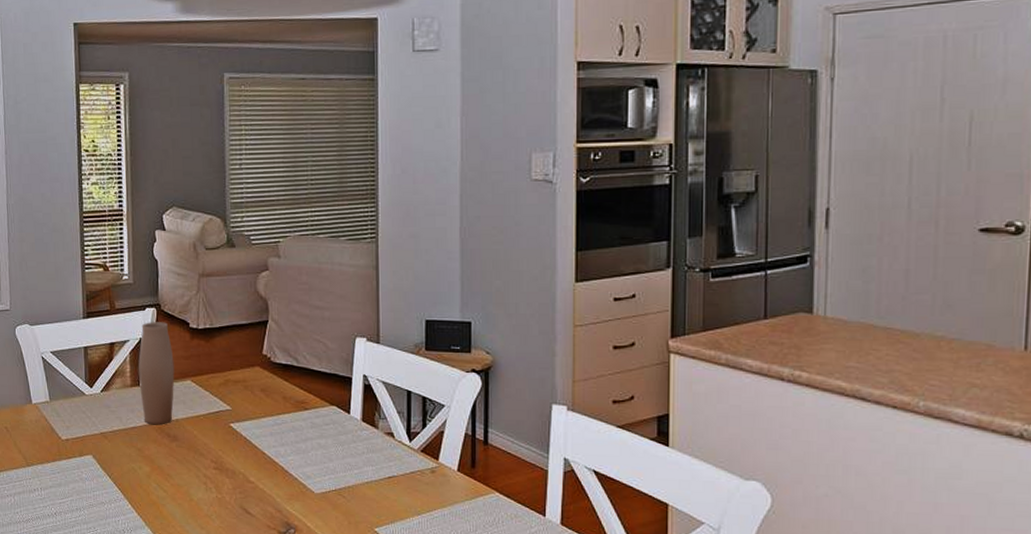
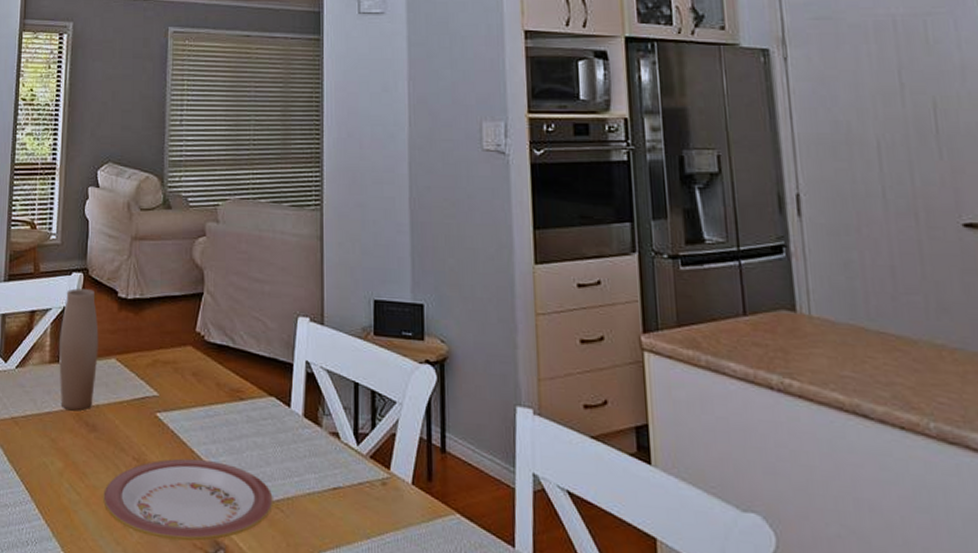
plate: none [187,459,336,524] -> present [103,458,273,541]

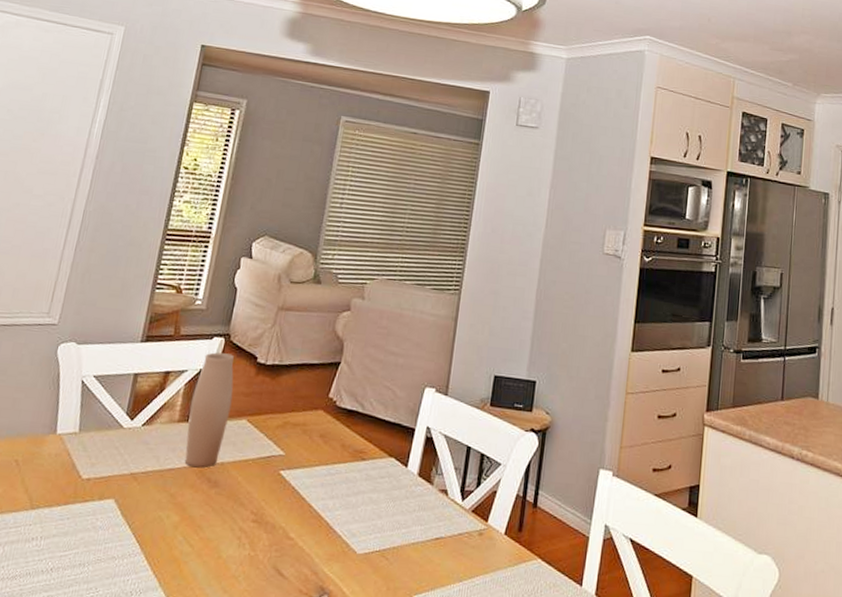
plate: present [103,458,273,541] -> none [215,512,380,588]

